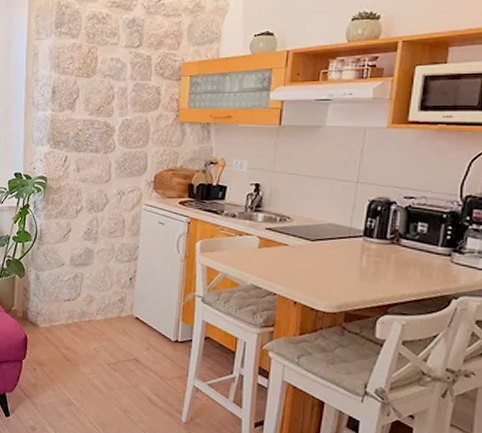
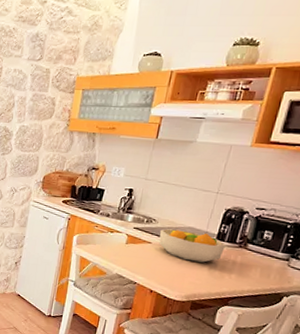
fruit bowl: none [296,227,376,265] -> present [159,229,227,263]

